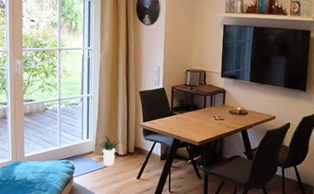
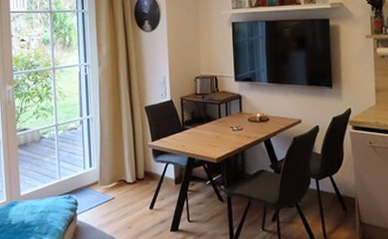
potted plant: present [92,135,126,166] -> none [96,161,134,197]

